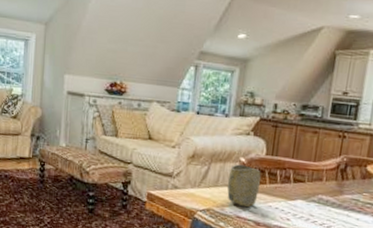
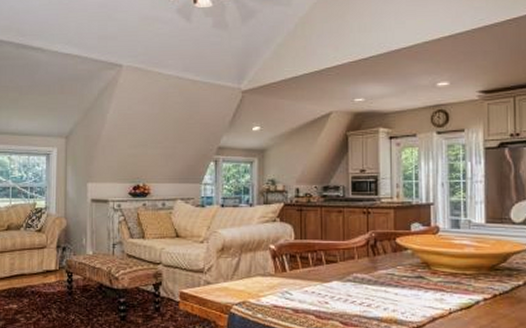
cup: present [227,164,261,208] -> none [260,252,292,295]

